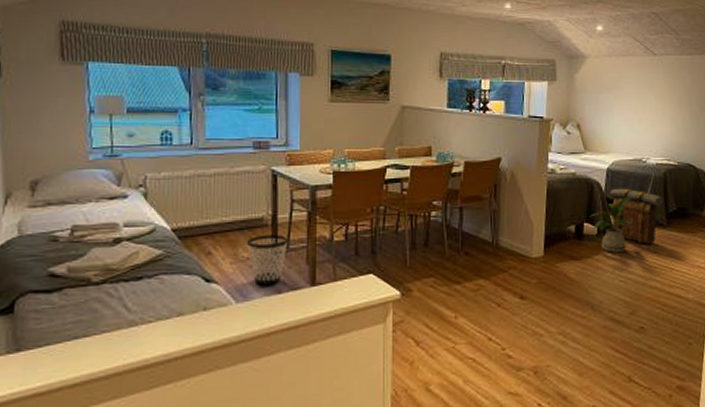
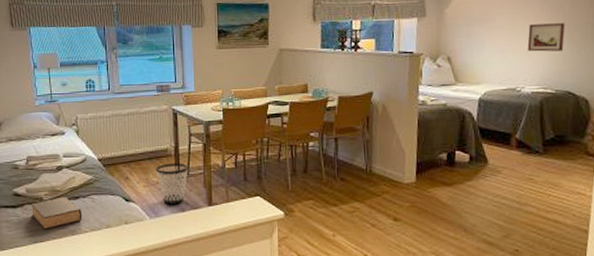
book: none [72,277,146,321] -> present [30,197,83,230]
house plant: present [589,198,634,252] -> none [461,126,508,179]
backpack: present [609,188,664,245] -> none [482,117,540,171]
wall art: none [652,95,687,123] -> present [527,23,565,52]

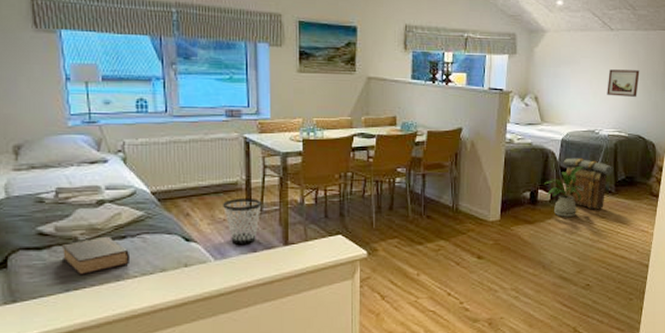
house plant: none [461,126,508,179] -> present [543,167,585,217]
backpack: none [482,117,540,171] -> present [563,158,614,210]

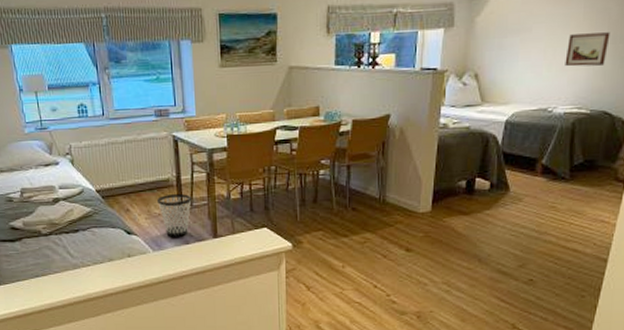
book: present [61,236,131,275] -> none [29,230,84,264]
house plant: present [543,167,585,217] -> none [482,150,533,207]
backpack: present [563,158,614,210] -> none [506,140,569,199]

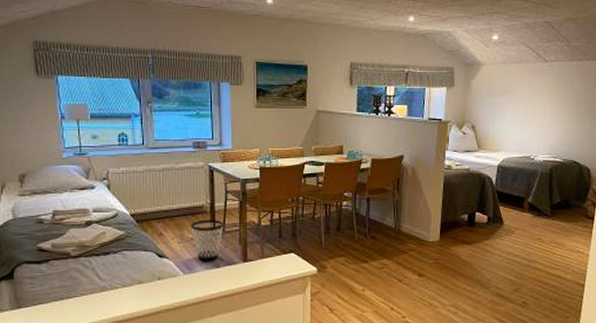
wall art: present [565,32,610,67] -> none [541,99,574,124]

